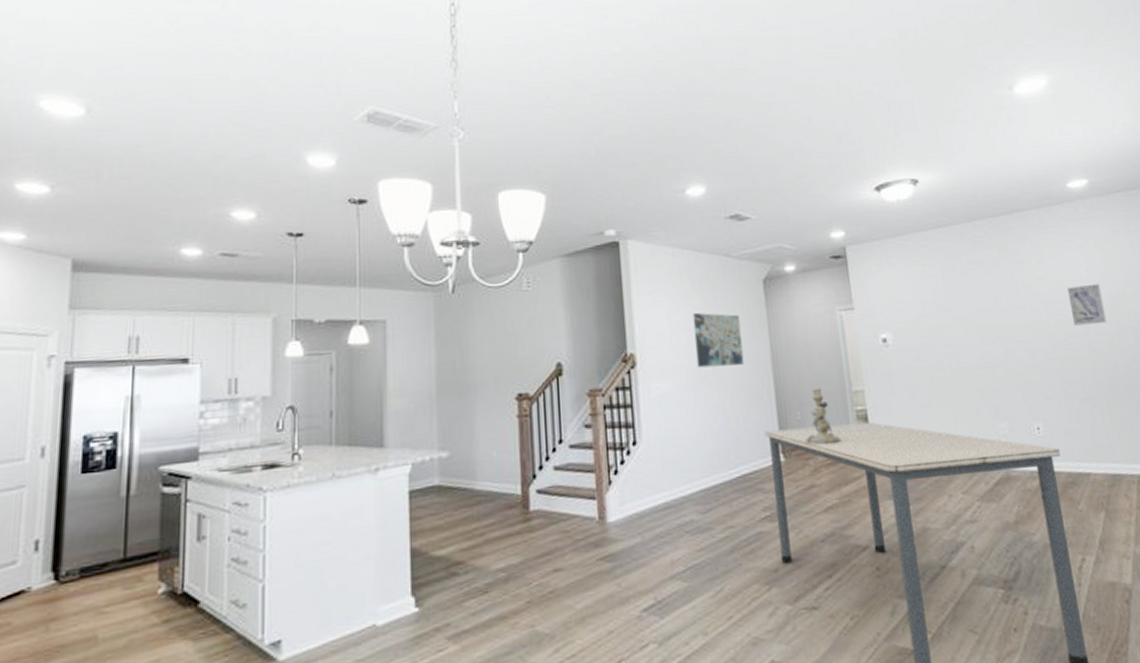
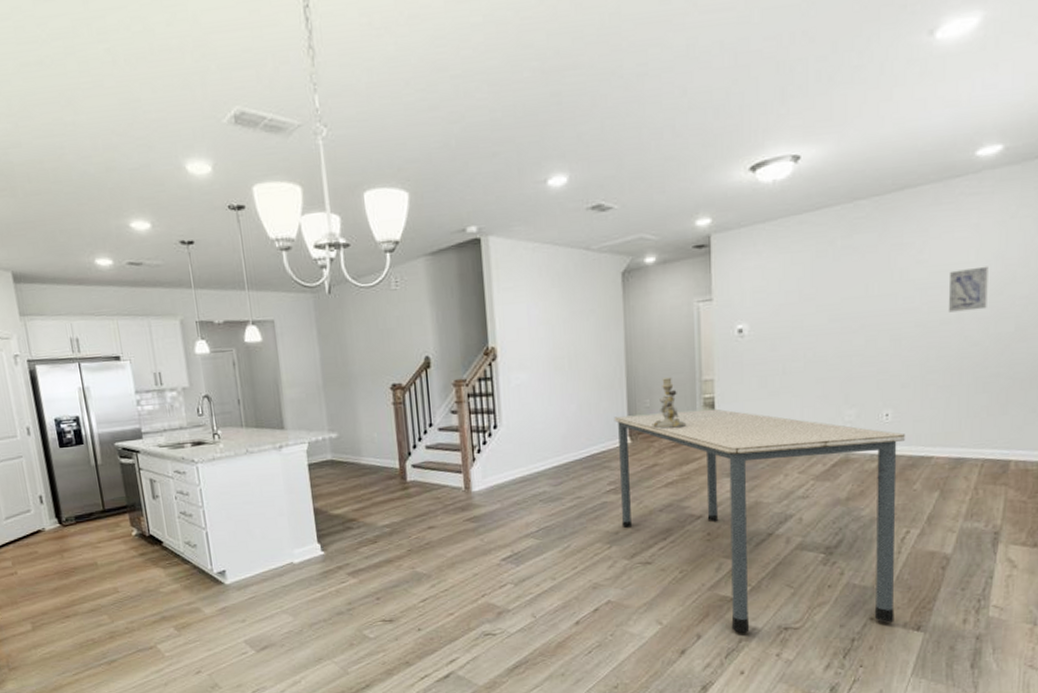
wall art: present [692,313,744,368] -> none [550,307,599,360]

